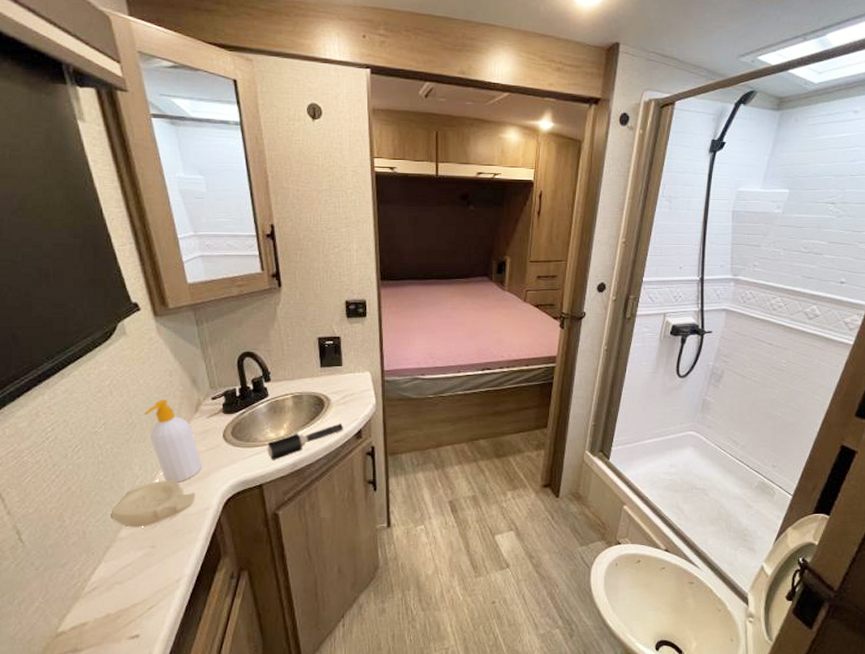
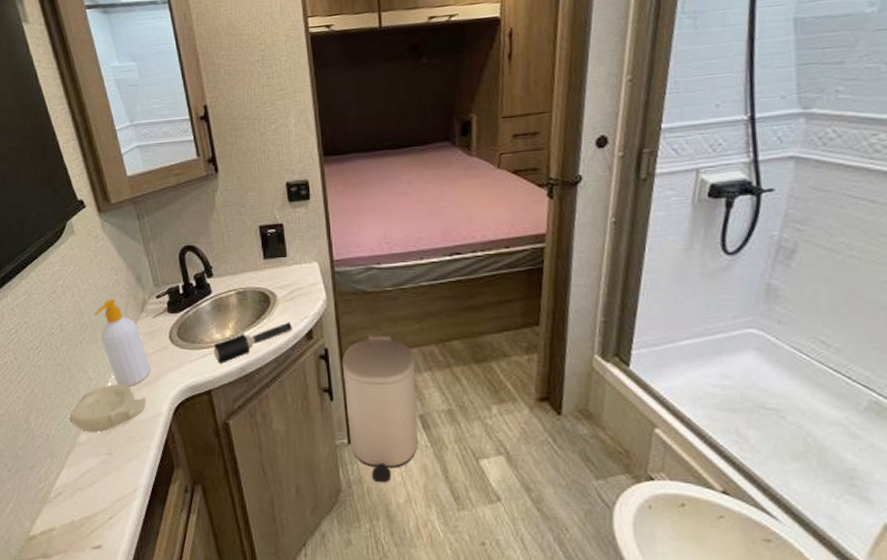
pedal bin: none [386,434,448,559] -> present [341,334,418,483]

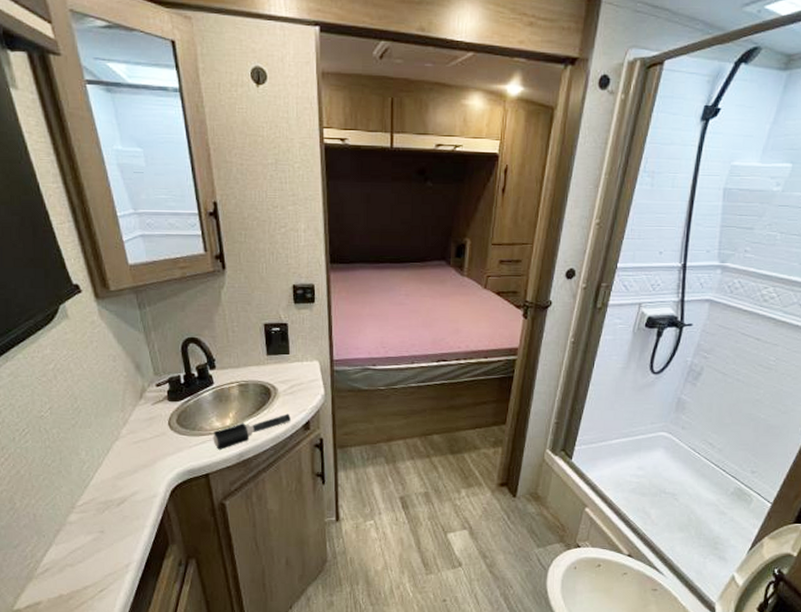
soap dish: present [69,384,146,433] -> none [59,467,142,513]
soap bottle: present [95,299,151,387] -> none [89,385,148,469]
pedal bin: present [341,334,418,483] -> none [335,427,400,554]

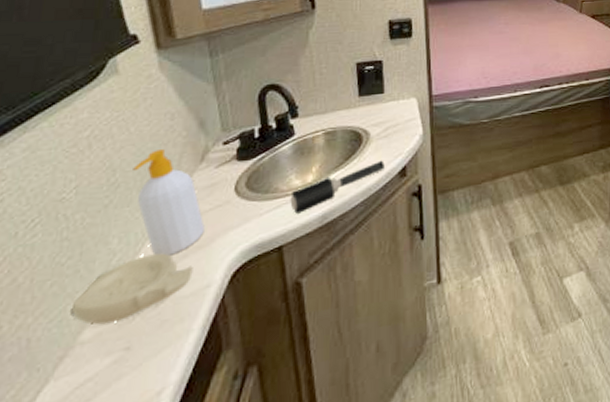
soap dish: none [59,467,142,513] -> present [71,253,193,326]
soap bottle: none [89,385,148,469] -> present [133,149,205,256]

